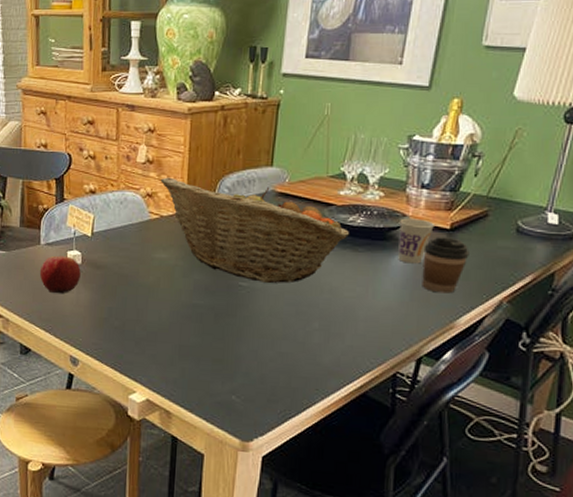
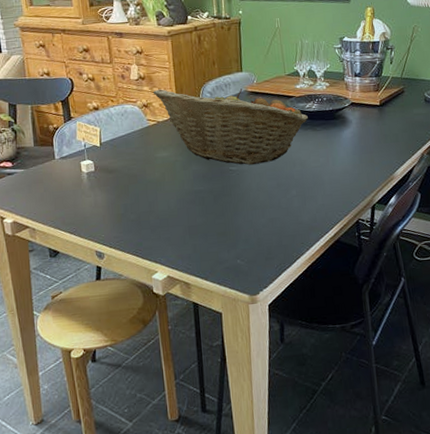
apple: present [39,255,81,294] -> none [57,166,96,200]
cup: present [398,218,434,264] -> none [343,100,368,135]
coffee cup: present [422,237,470,294] -> none [363,111,396,154]

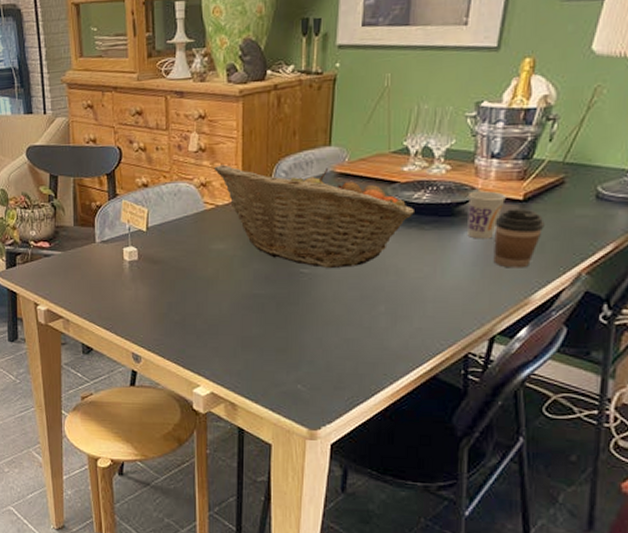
cup: none [343,100,368,135] -> present [467,191,506,239]
coffee cup: none [363,111,396,154] -> present [493,208,545,268]

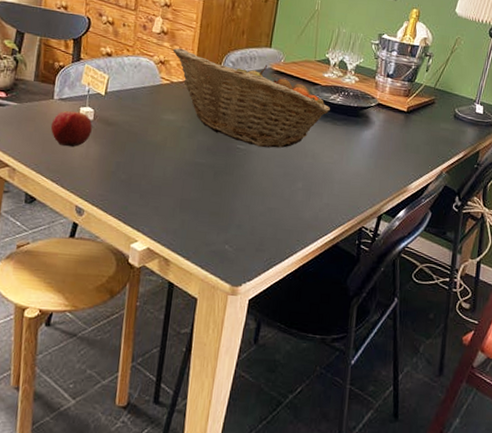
apple: none [96,252,138,292] -> present [50,110,92,148]
cup: present [467,191,506,239] -> none [367,100,395,138]
coffee cup: present [493,208,545,268] -> none [384,117,420,163]

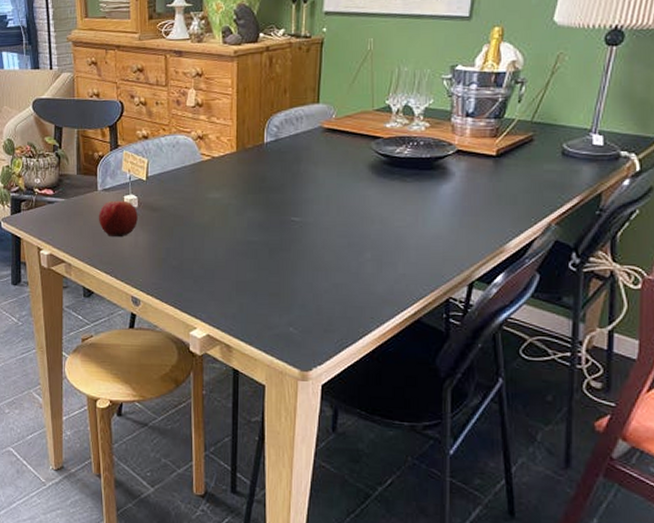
fruit basket: present [172,48,330,148] -> none [210,119,397,216]

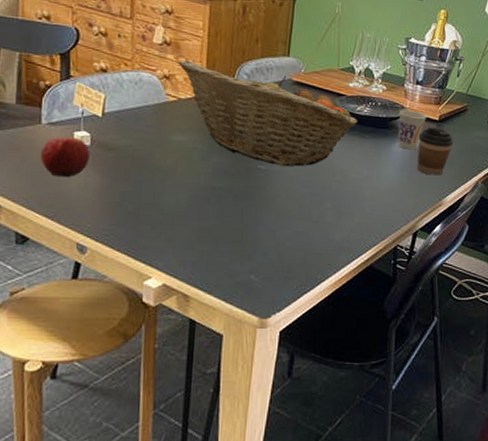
fruit basket: none [210,119,397,216] -> present [178,60,357,167]
cup: none [446,147,480,191] -> present [398,109,427,150]
coffee cup: none [470,163,516,219] -> present [417,127,454,176]

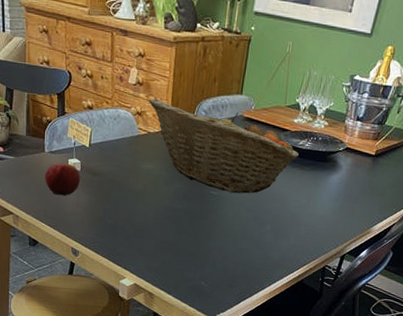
cup: present [398,109,427,150] -> none [334,144,364,182]
coffee cup: present [417,127,454,176] -> none [350,161,387,206]

